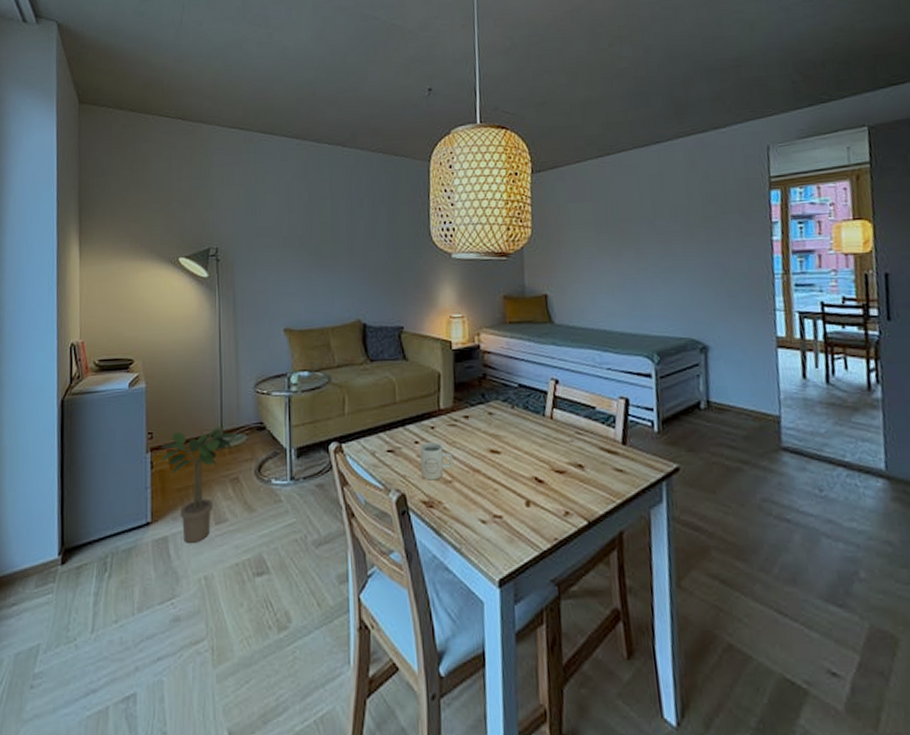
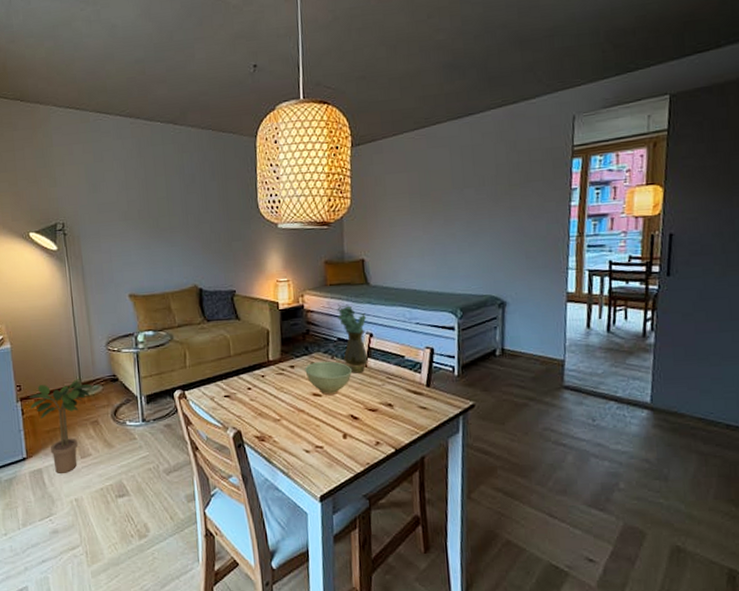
mug: present [420,442,454,481] -> none [252,388,282,420]
bowl: none [481,411,536,453] -> present [305,361,353,396]
vase: none [517,344,554,427] -> present [337,303,368,373]

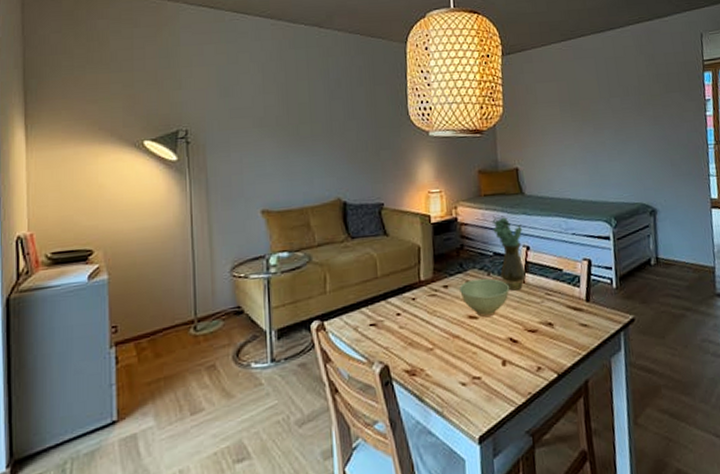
potted plant: present [28,377,93,473] -> none [126,312,211,438]

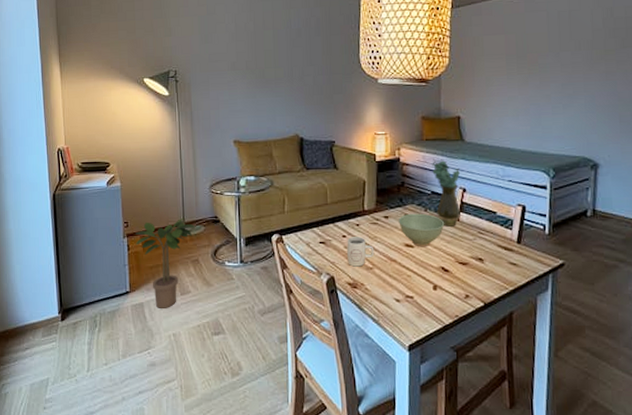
potted plant: none [126,312,211,438] -> present [135,217,195,308]
mug: none [402,313,435,350] -> present [347,237,375,267]

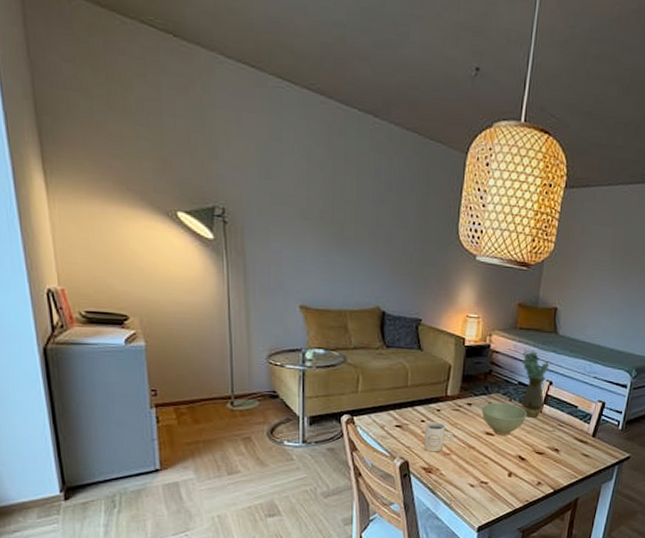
potted plant: present [135,217,195,308] -> none [166,389,247,489]

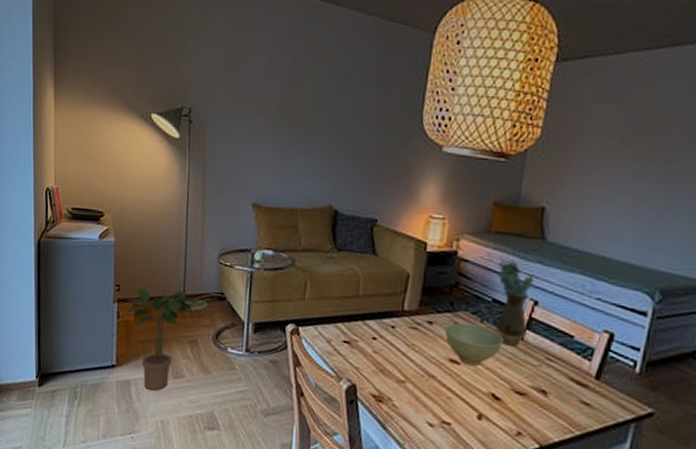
potted plant: none [166,389,247,489] -> present [126,288,197,391]
mug: present [424,422,454,452] -> none [375,340,410,378]

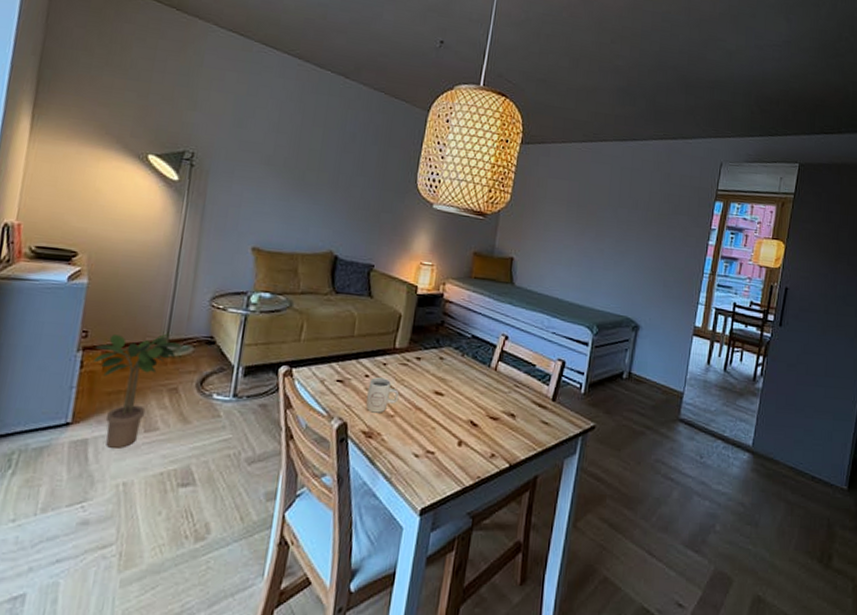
mug: none [375,340,410,378] -> present [366,377,400,413]
bowl: present [445,322,505,366] -> none [431,357,481,397]
vase: present [495,257,534,347] -> none [474,299,505,376]

